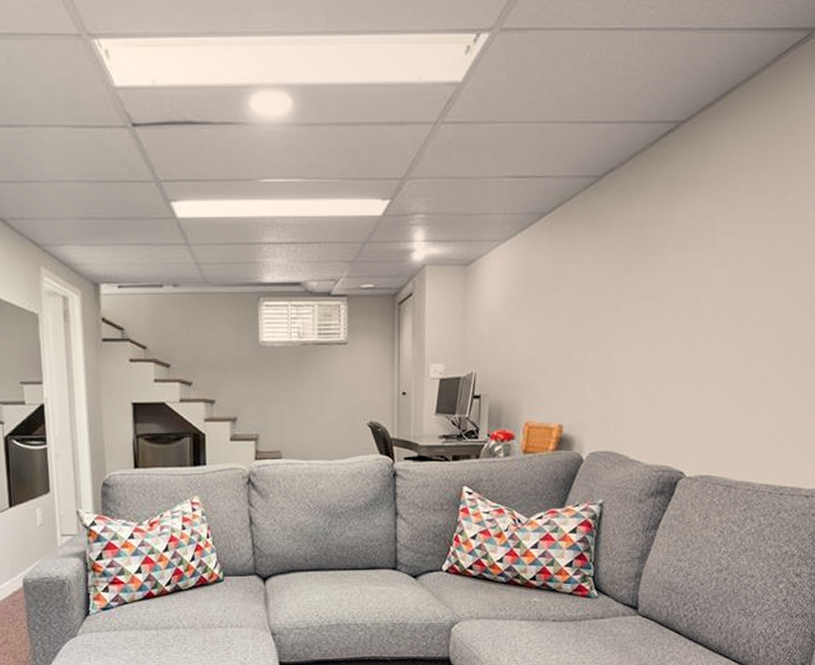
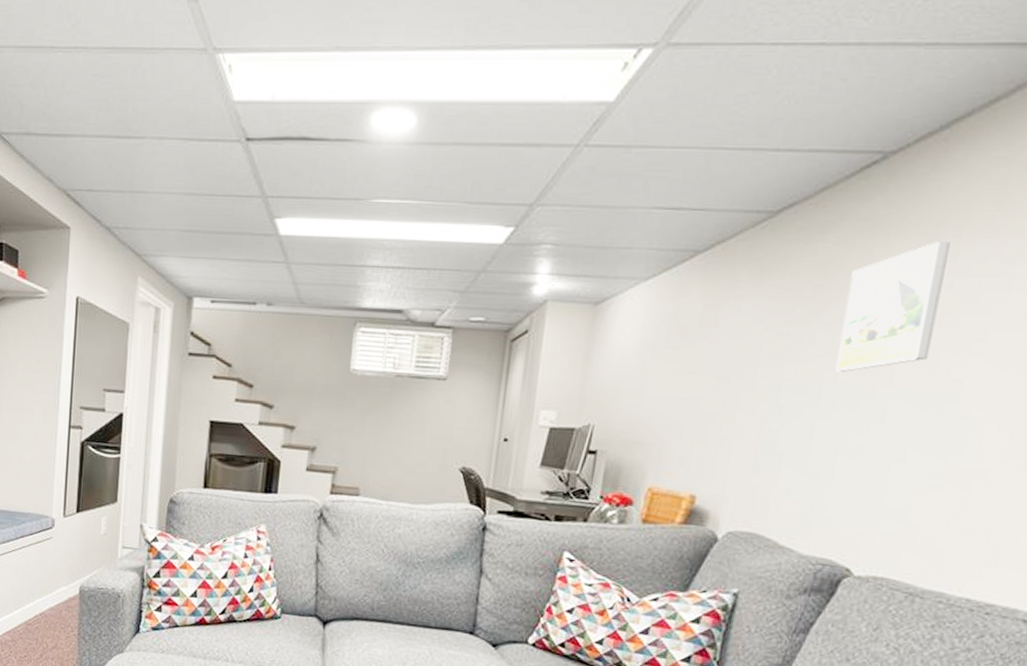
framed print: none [657,196,730,309] -> present [835,242,950,372]

